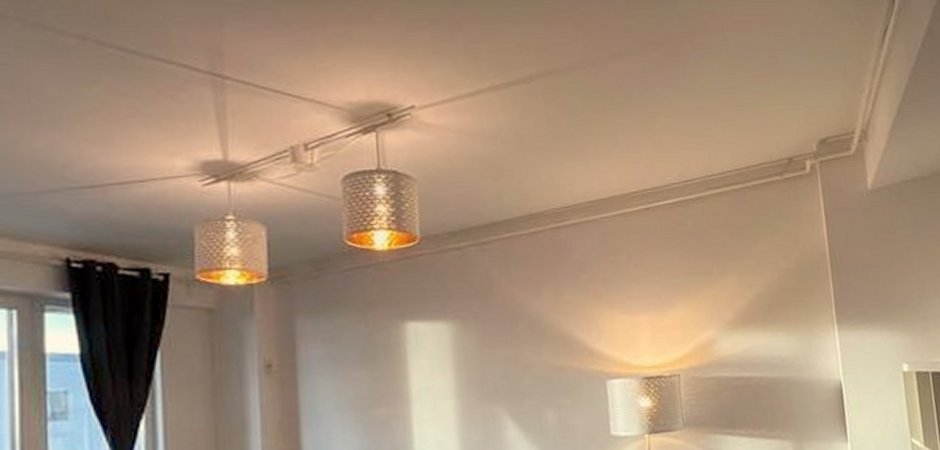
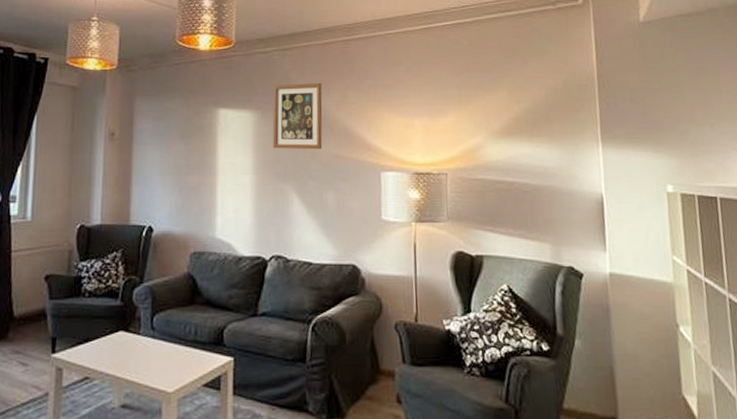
wall art: none [471,280,537,365] -> present [272,82,323,150]

